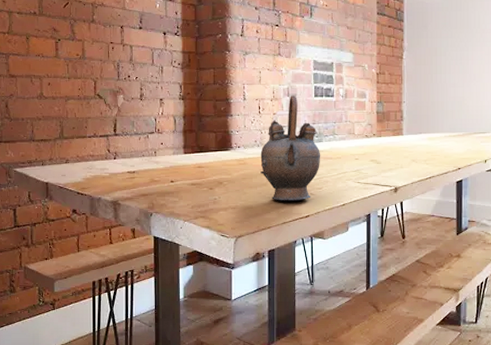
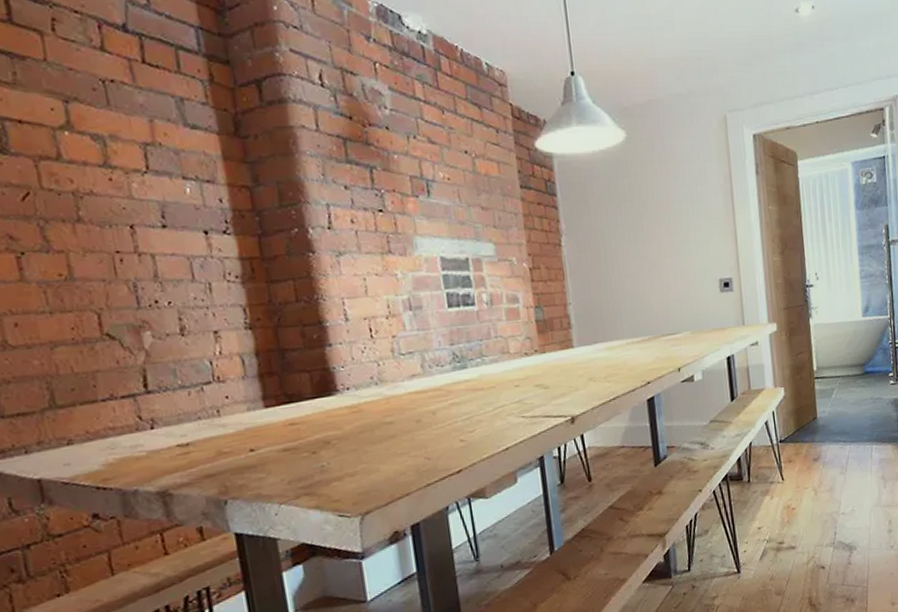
teapot: present [260,94,321,201] -> none [381,307,468,456]

